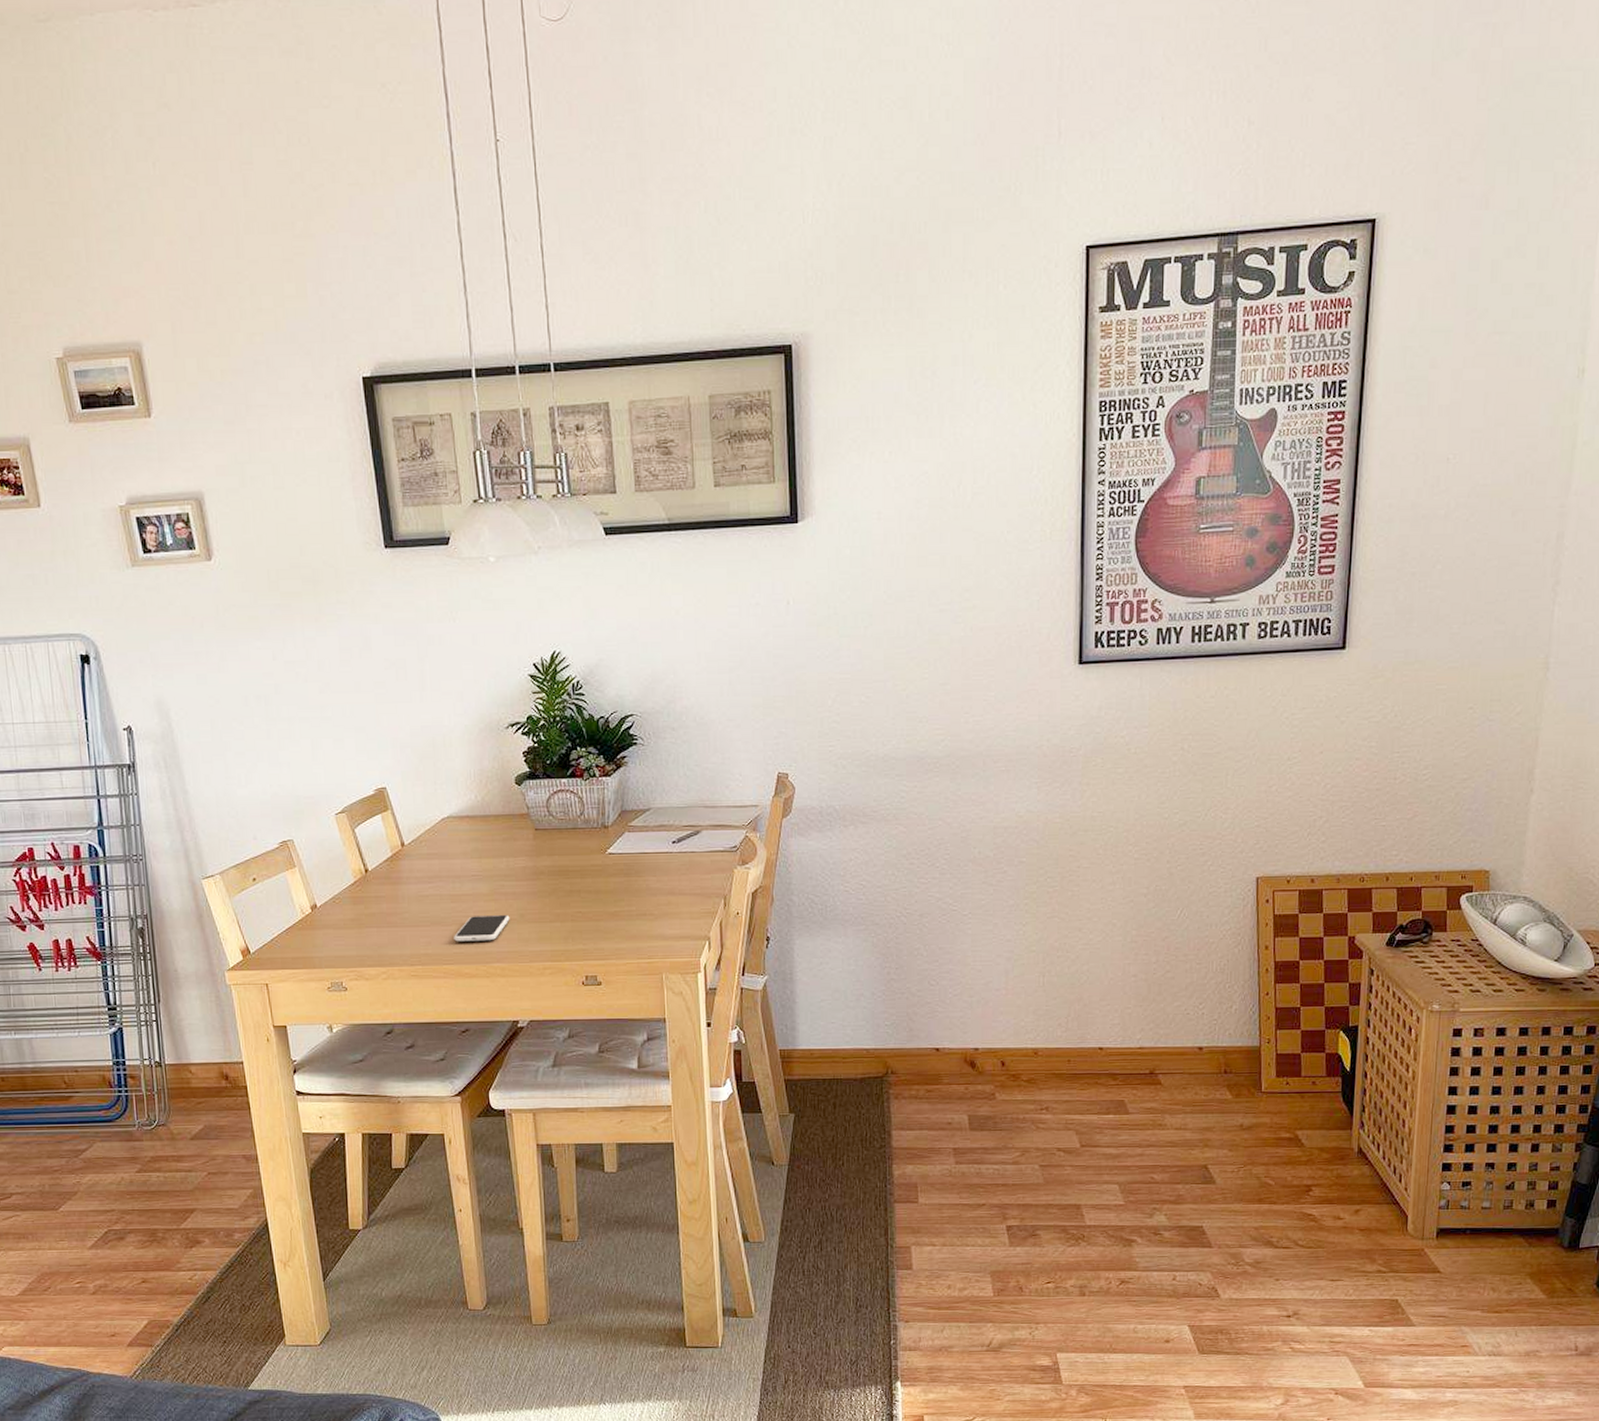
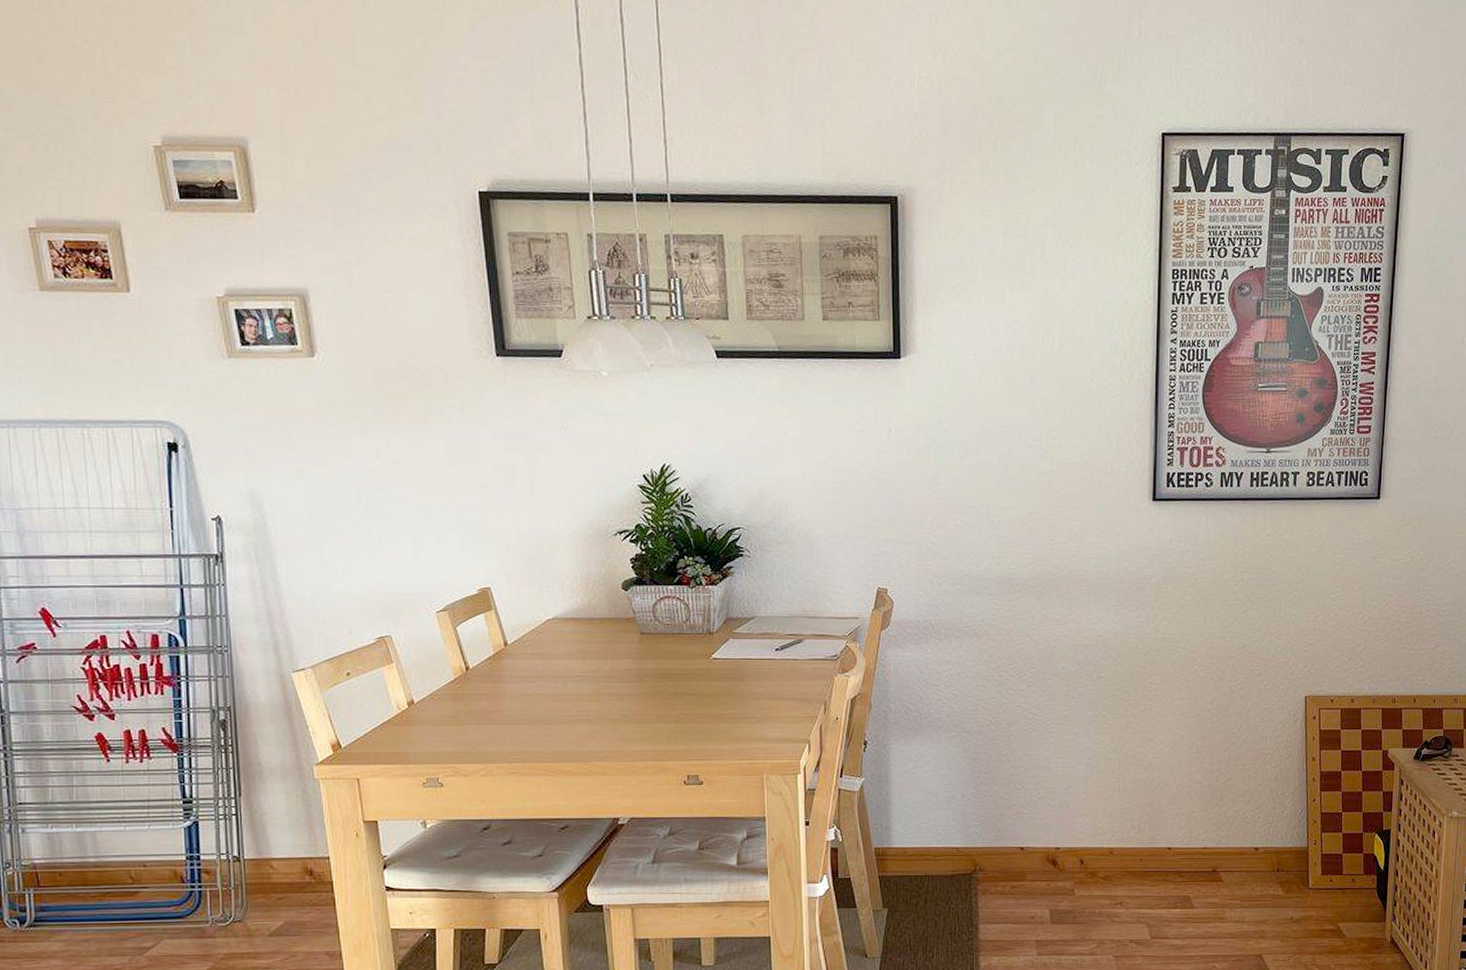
smartphone: present [454,915,510,942] -> none [556,715,613,740]

